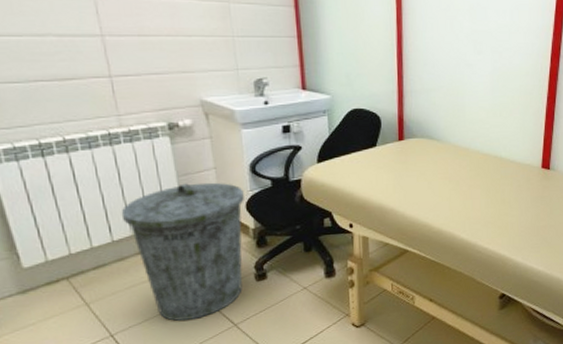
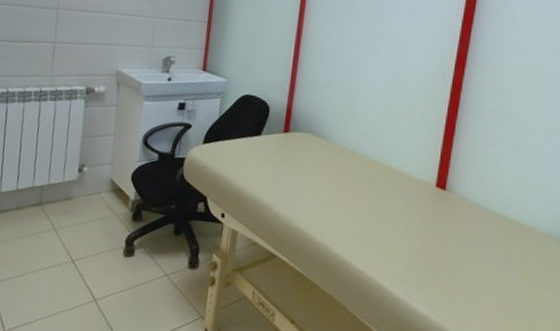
trash can: present [121,182,244,321] -> none [30,145,133,285]

